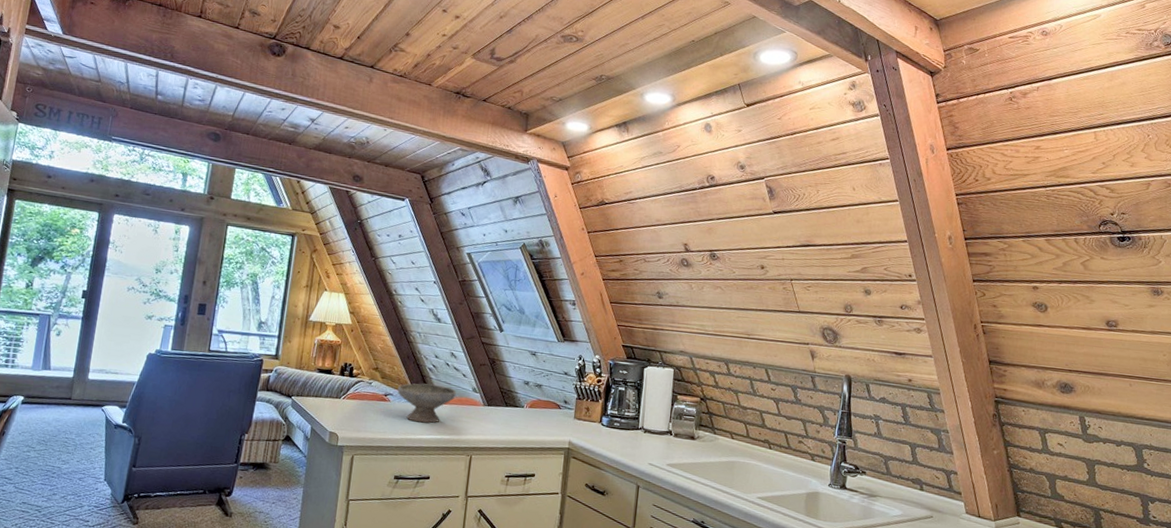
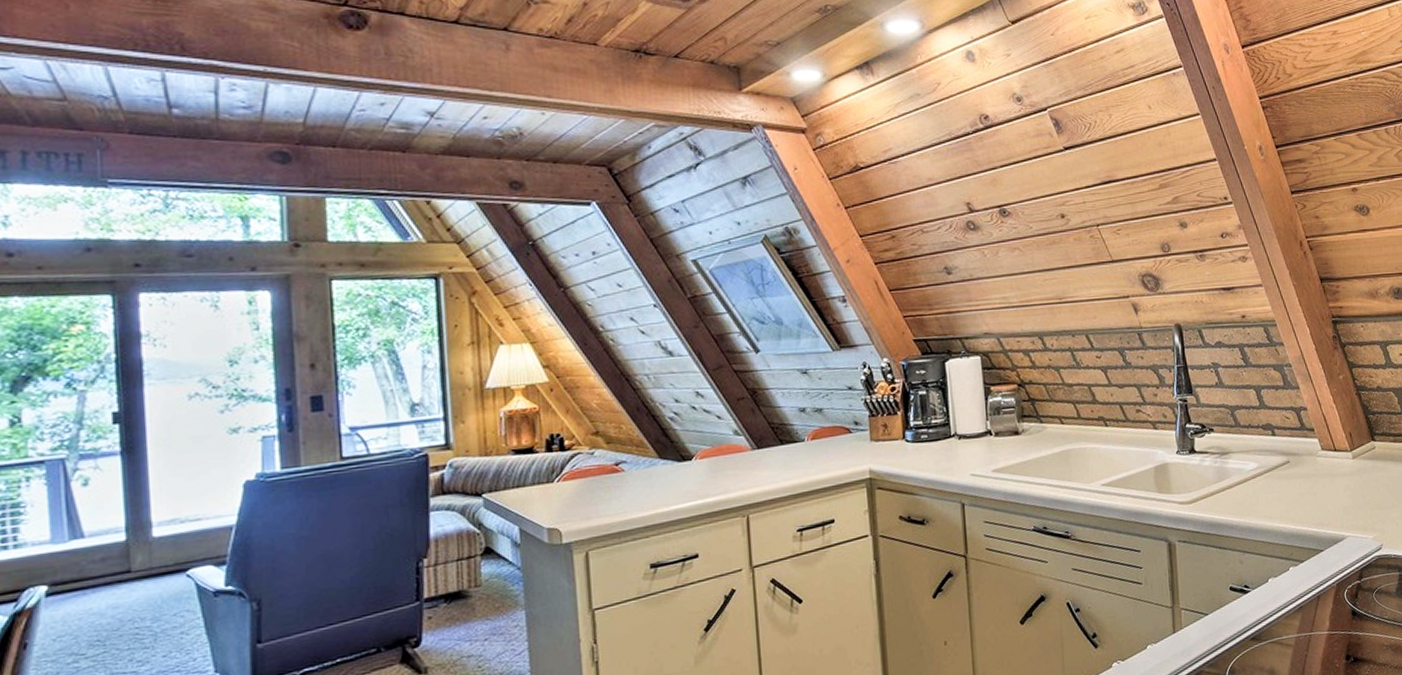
bowl: present [397,383,457,423] -> none [631,436,713,490]

